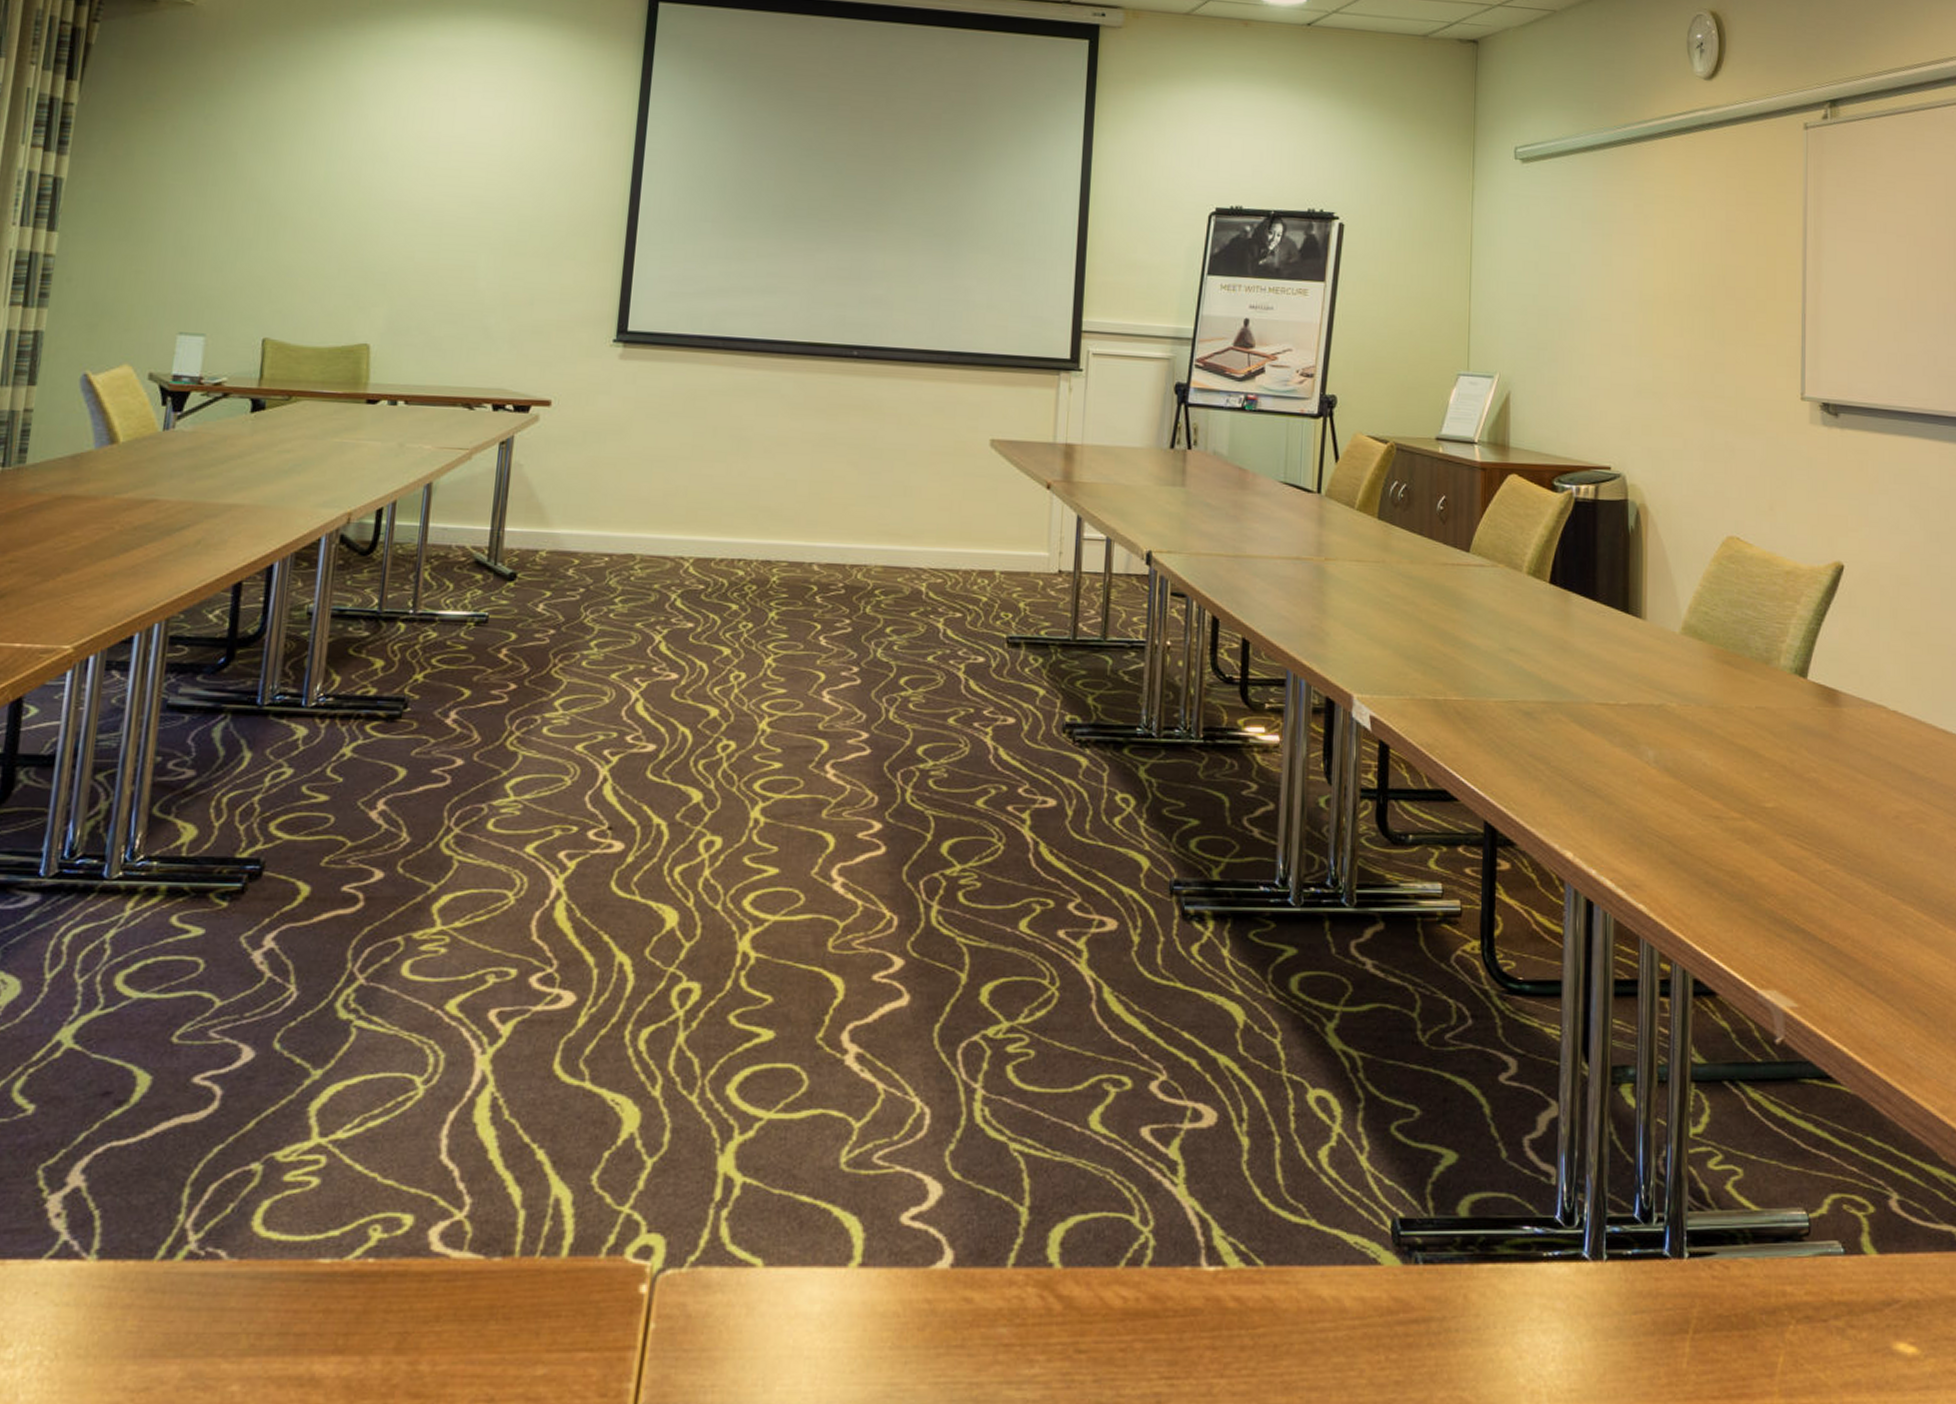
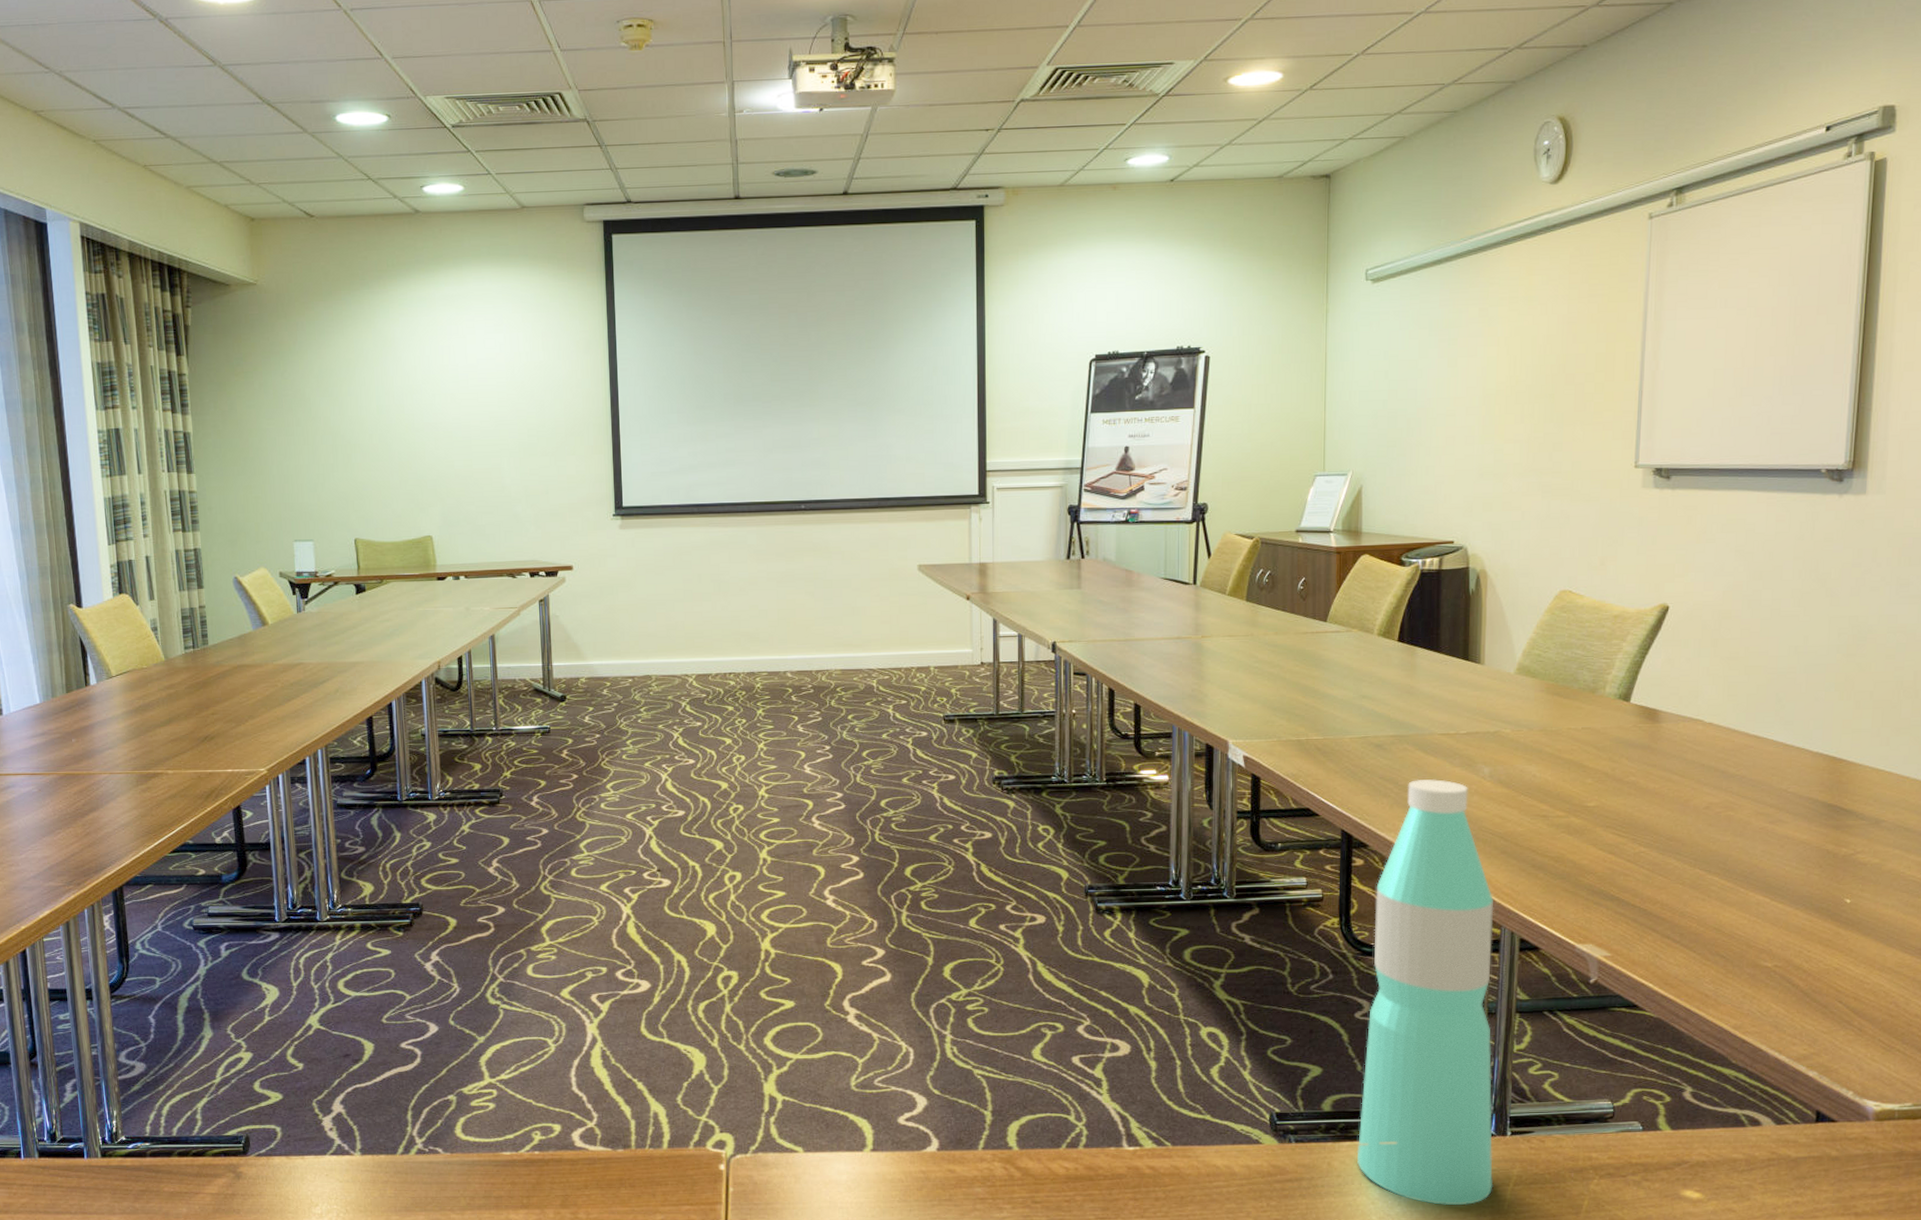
water bottle: none [1500,761,1669,1361] -> present [1356,779,1494,1205]

